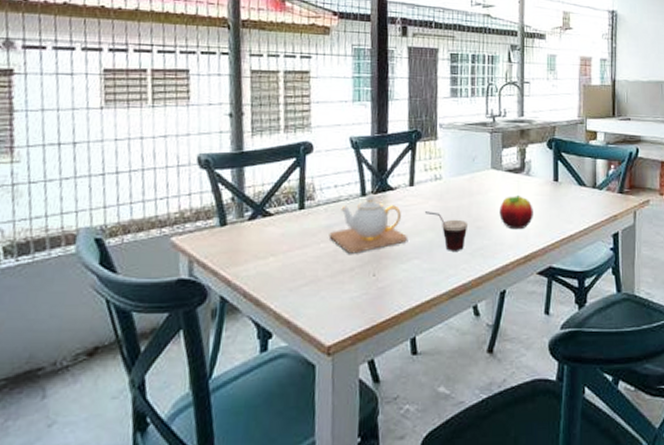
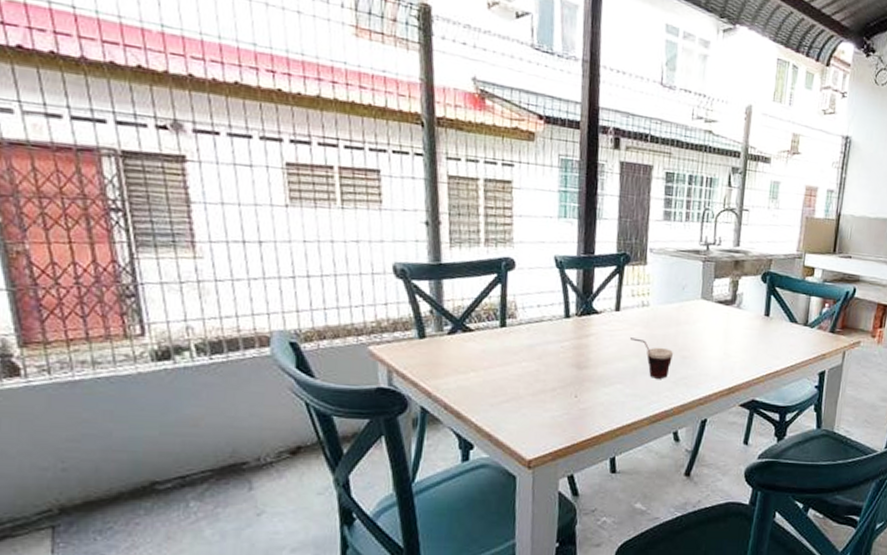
teapot: present [329,194,408,254] -> none [530,316,612,375]
fruit: present [499,194,533,230] -> none [706,327,741,362]

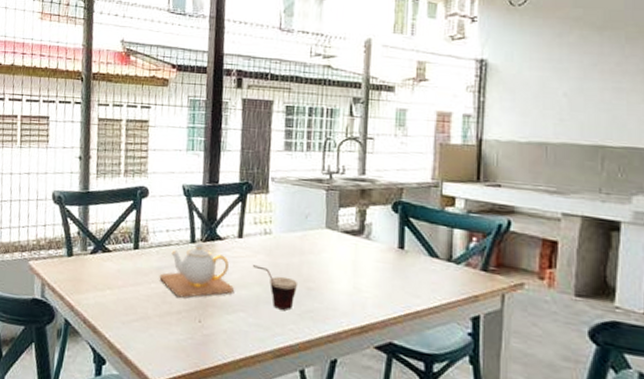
teapot: none [530,316,612,375] -> present [159,242,235,298]

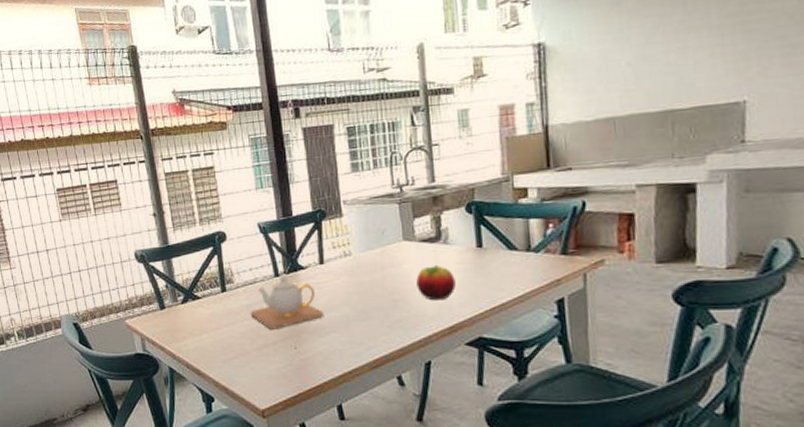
cup: present [253,265,299,311] -> none [338,287,384,324]
fruit: none [333,258,373,297] -> present [416,264,456,301]

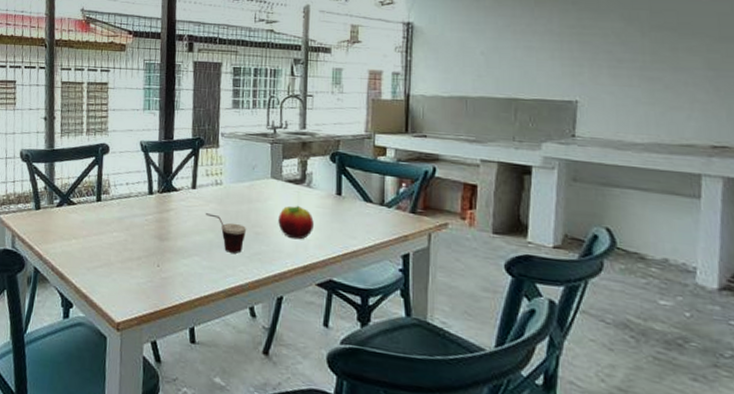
teapot: present [250,275,324,330] -> none [120,193,190,245]
cup: none [338,287,384,324] -> present [206,213,247,254]

